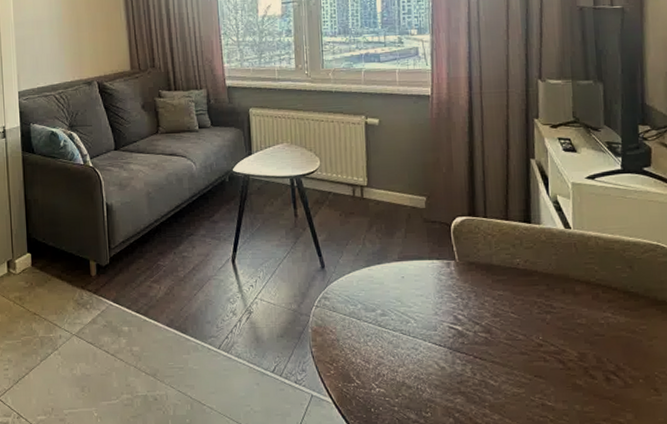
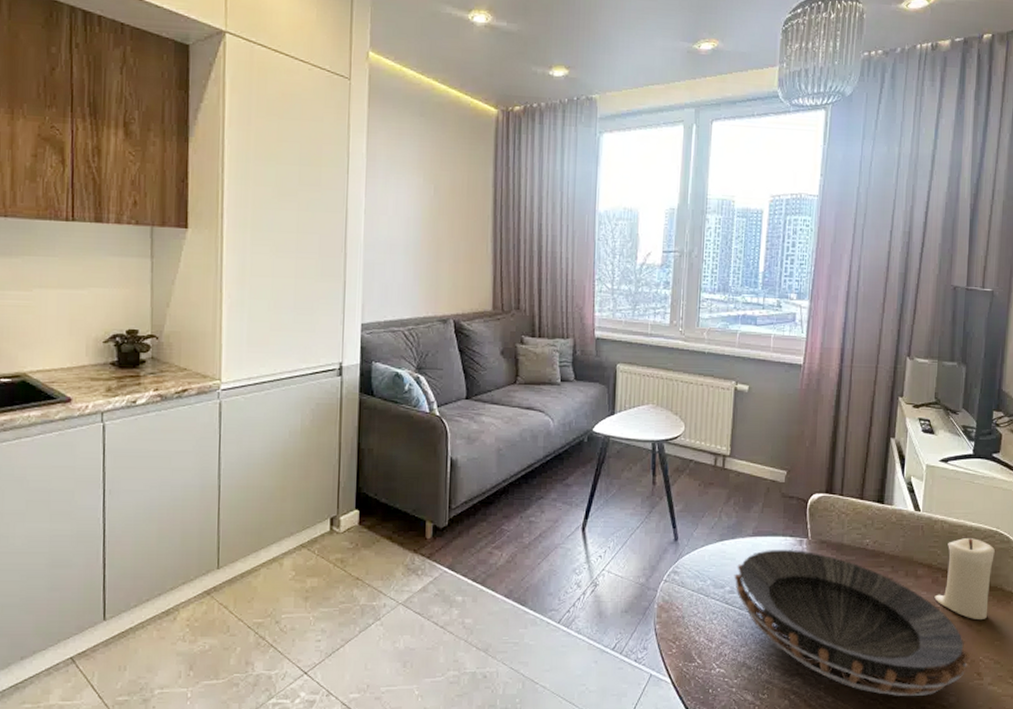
decorative bowl: none [384,272,645,413] -> present [734,550,971,696]
candle: none [597,253,659,336] -> present [934,538,995,621]

